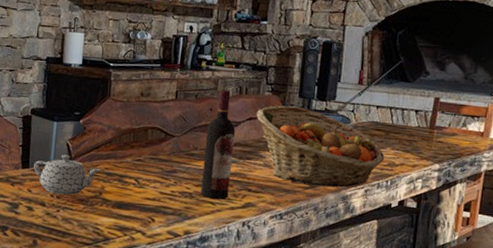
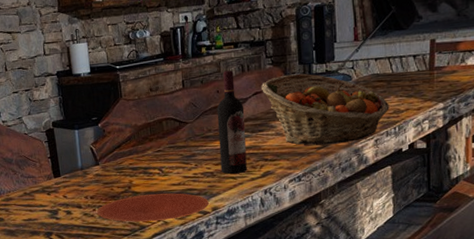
teapot: present [34,154,101,196] -> none [64,158,126,196]
plate: none [61,203,183,236] -> present [97,193,210,222]

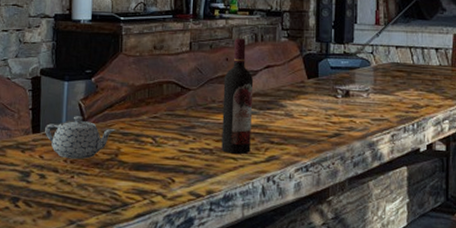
teapot: none [64,158,126,196] -> present [45,116,115,160]
plate: present [97,193,210,222] -> none [75,165,205,200]
fruit basket: present [260,73,390,145] -> none [273,51,408,134]

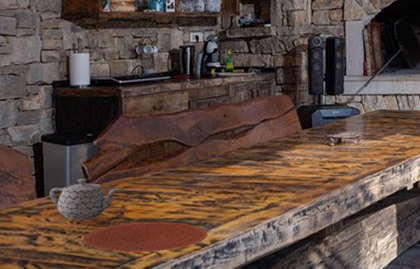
plate: none [75,165,205,200] -> present [83,221,209,253]
wine bottle: present [221,38,254,154] -> none [222,95,252,204]

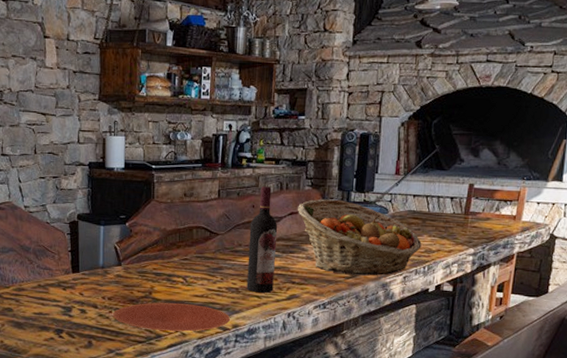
teapot: present [50,178,120,220] -> none [84,257,149,297]
wine bottle: none [222,95,252,204] -> present [246,186,278,293]
fruit basket: none [269,103,396,179] -> present [297,199,422,276]

